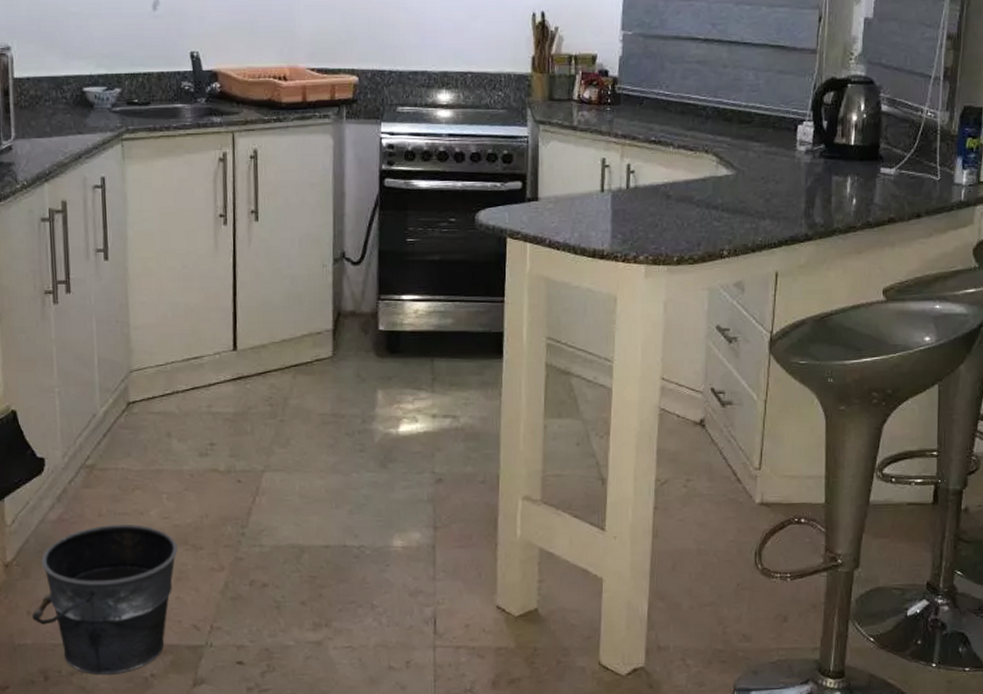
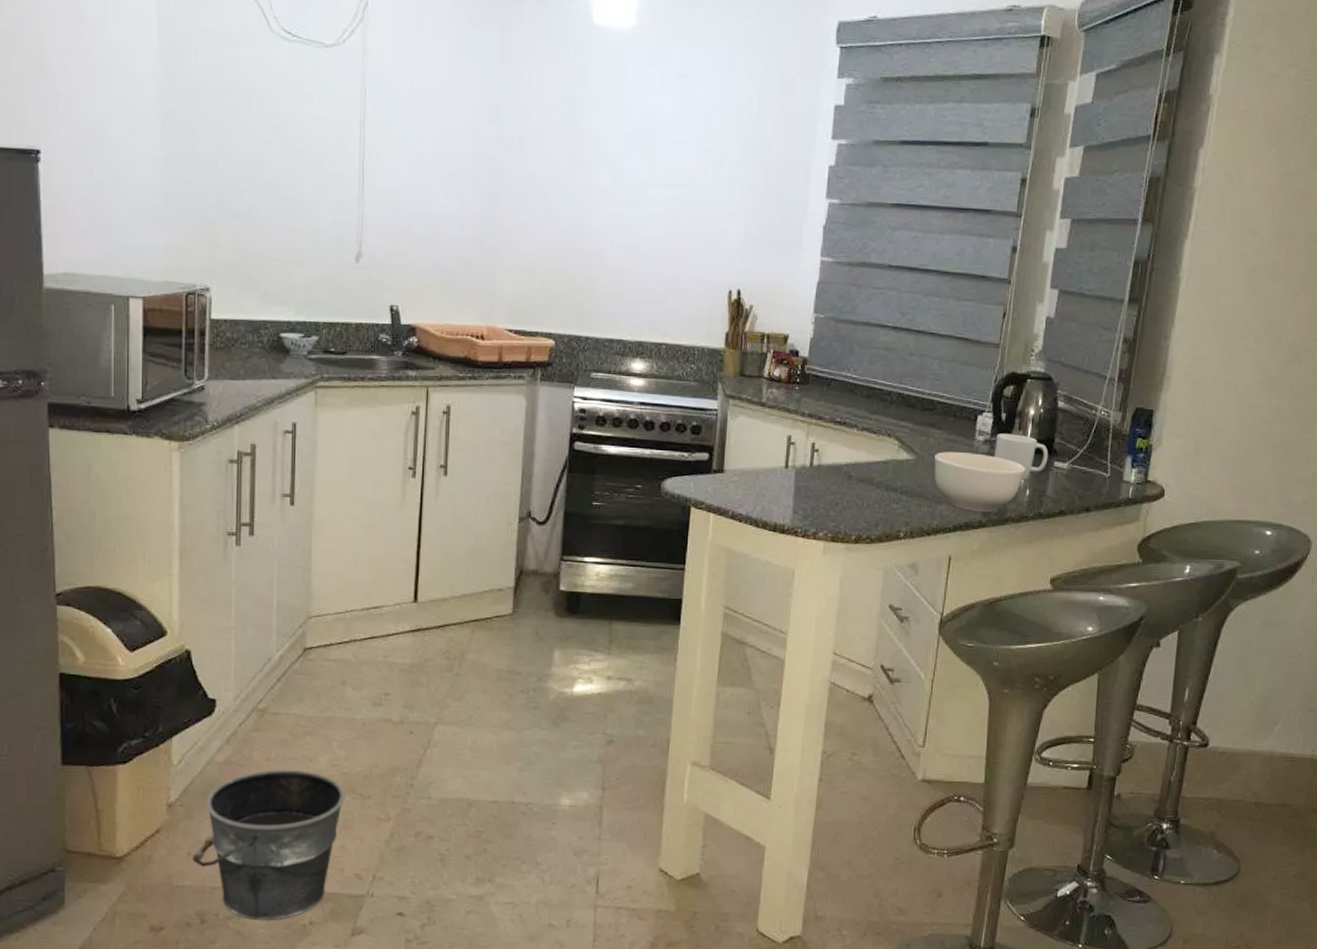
bowl: none [755,164,851,225] -> present [934,452,1026,512]
mug: none [817,142,874,188] -> present [994,433,1049,479]

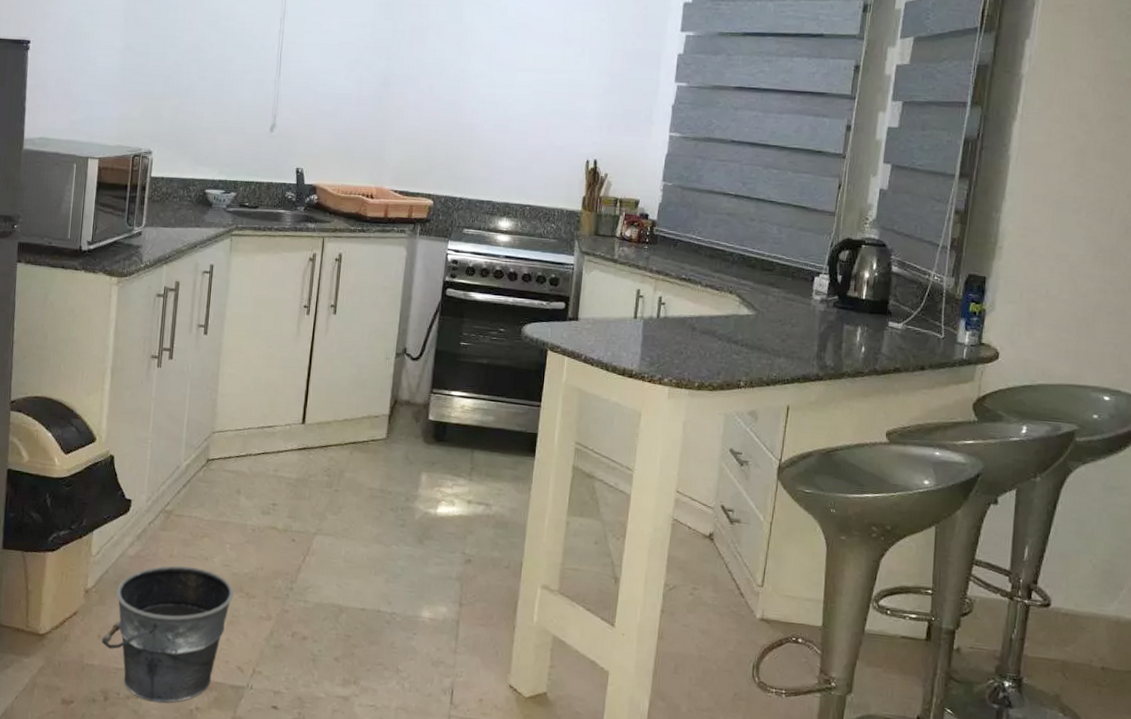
bowl: present [934,452,1026,512] -> none [773,309,862,367]
mug: present [994,433,1049,479] -> none [830,294,883,337]

